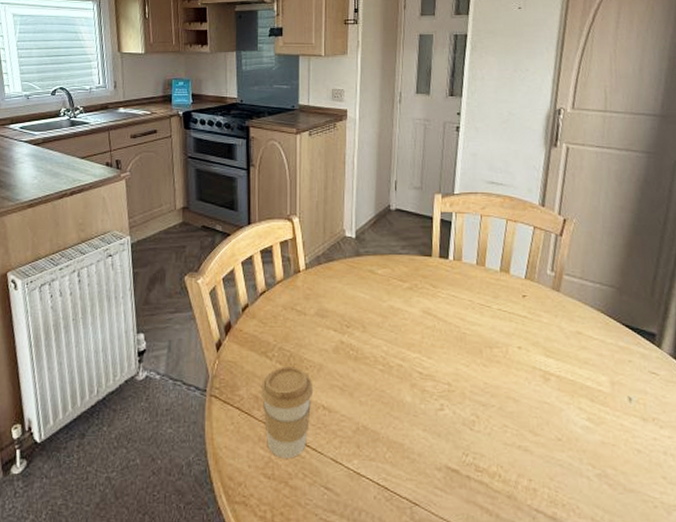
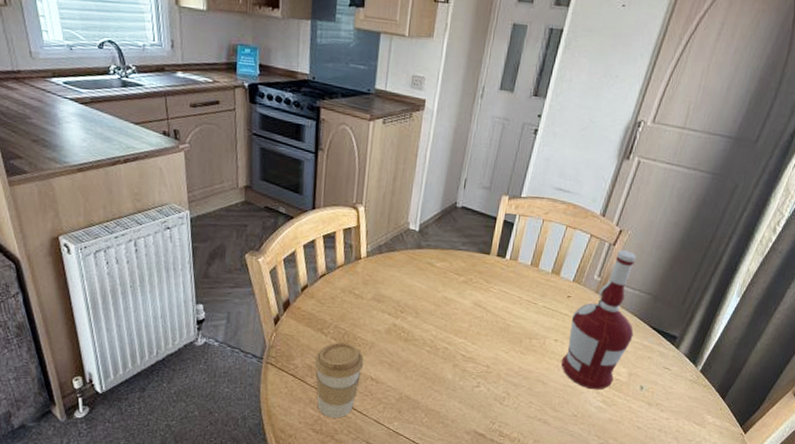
alcohol: none [531,240,606,405] -> present [561,250,637,390]

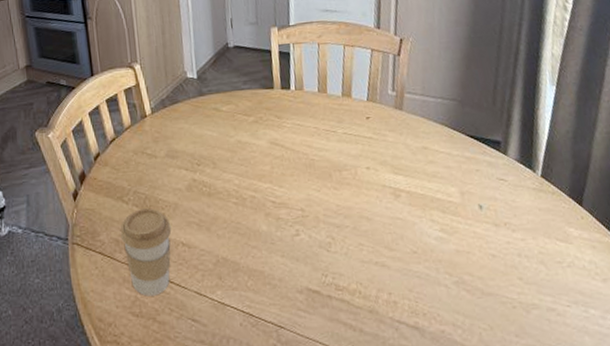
alcohol: present [561,250,637,390] -> none [377,58,452,218]

